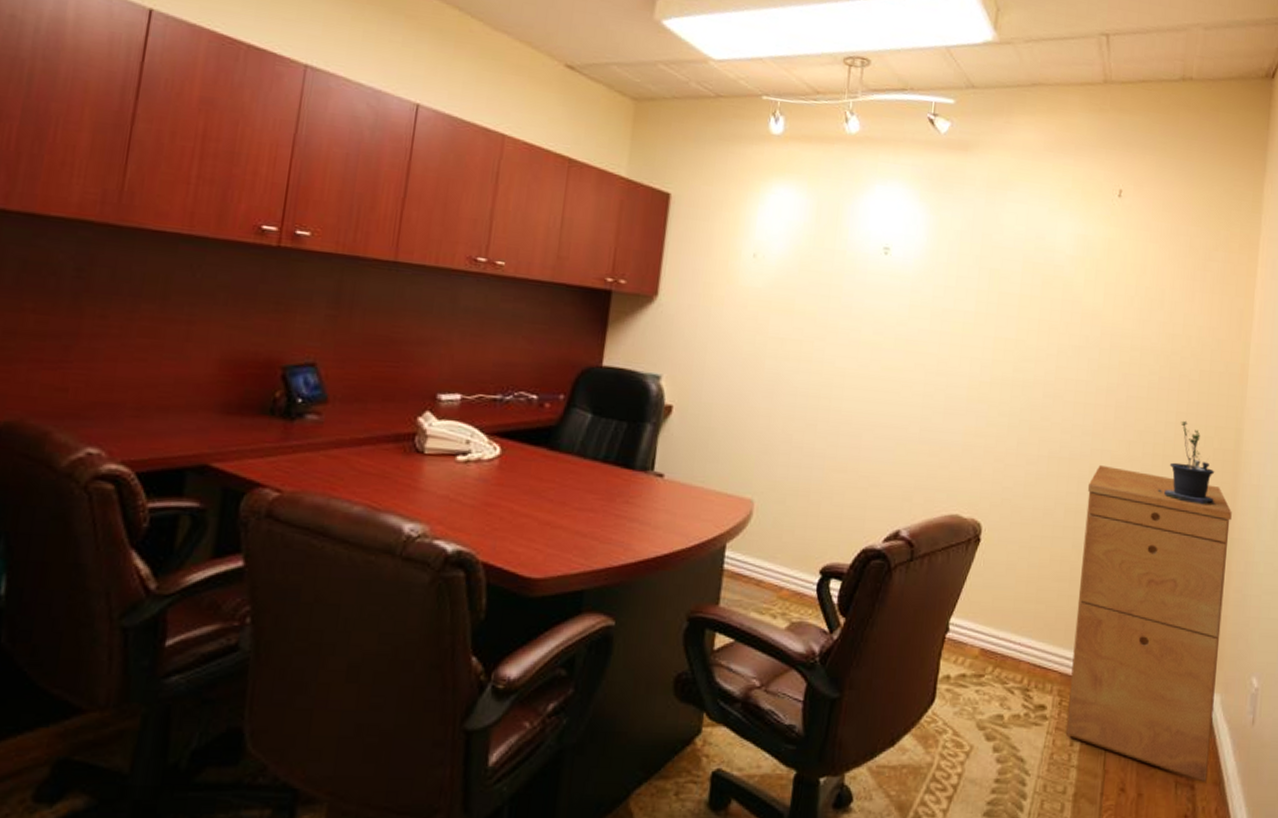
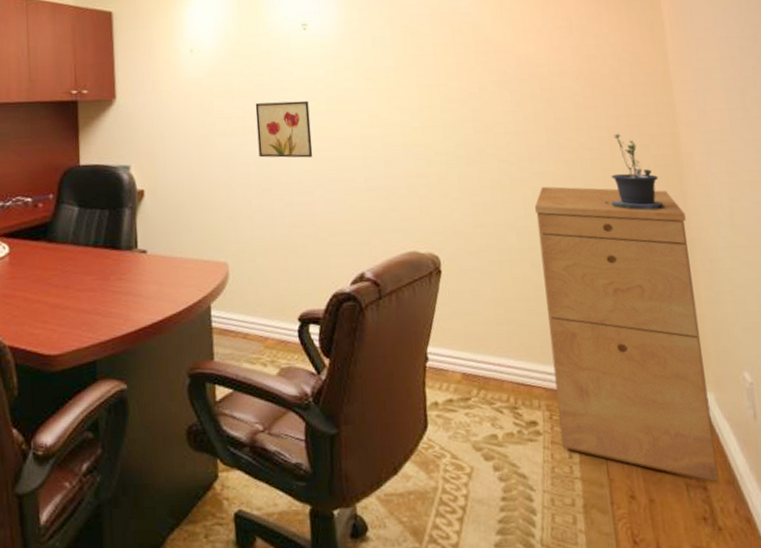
wall art: none [810,328,875,398] -> present [255,100,313,158]

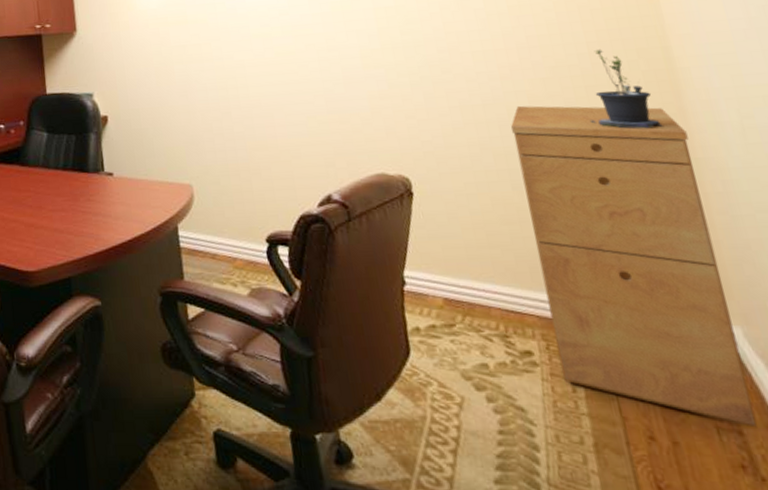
wall art: present [255,100,313,158] -> none [209,26,271,83]

